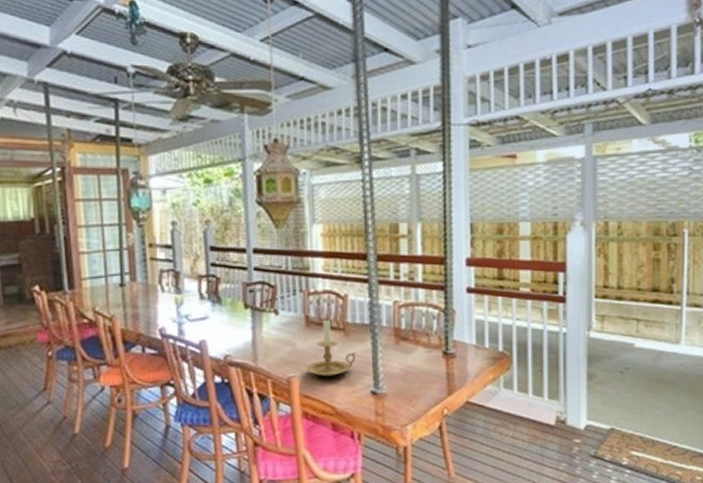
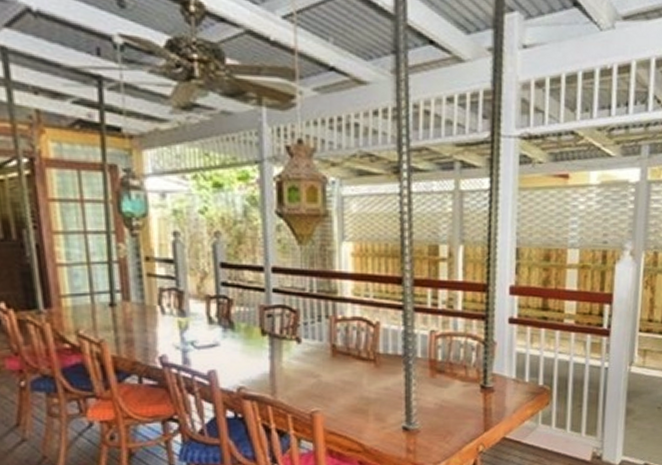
candle holder: present [306,319,356,377] -> none [332,349,388,411]

